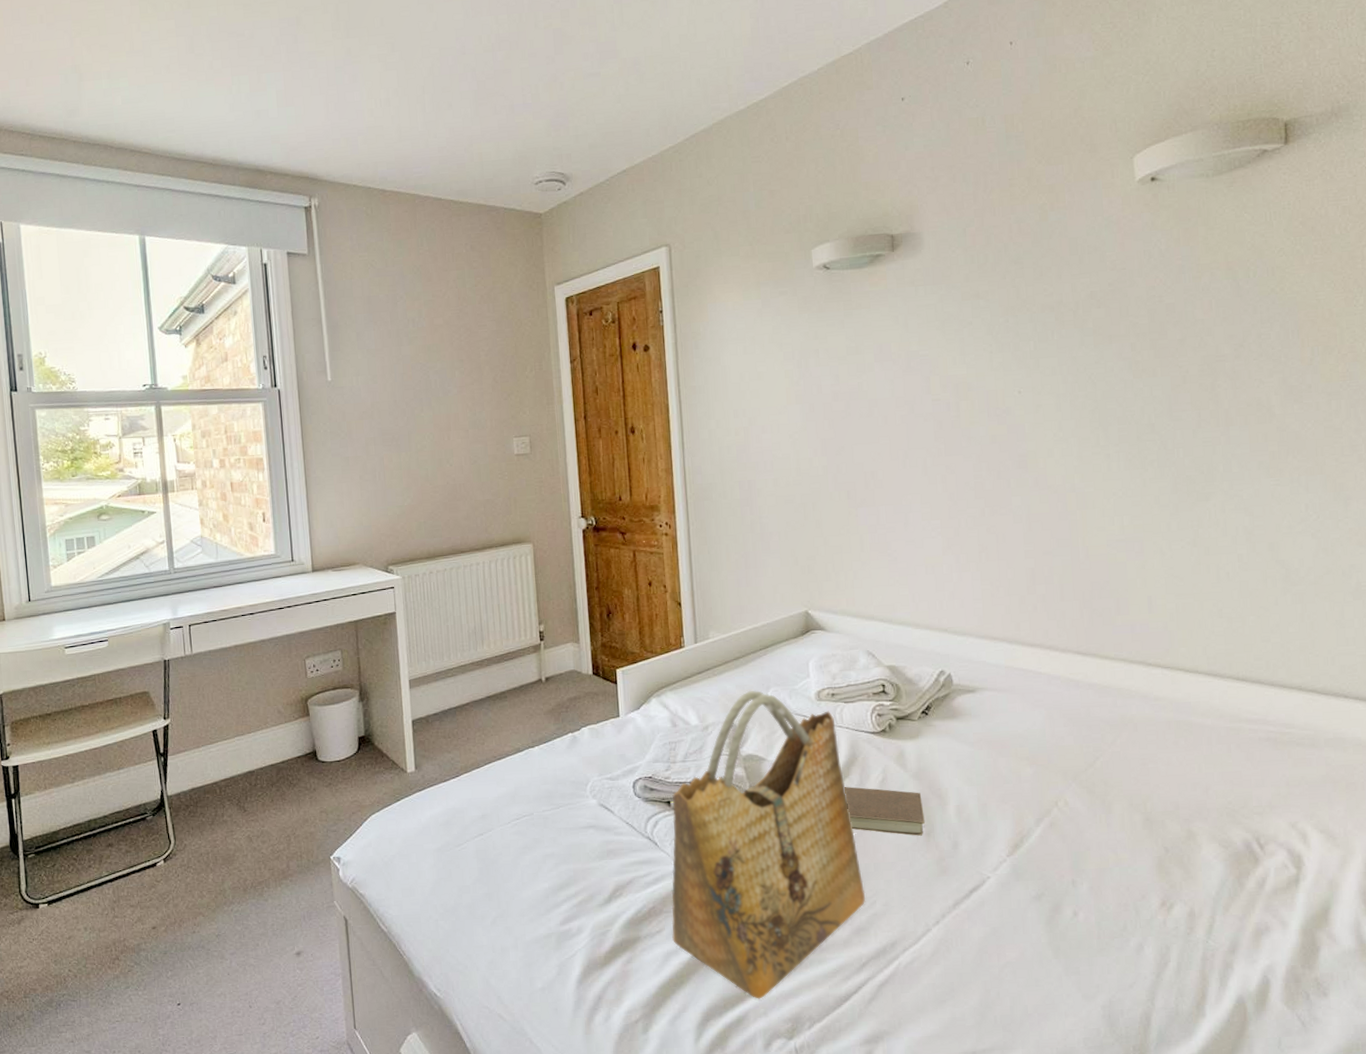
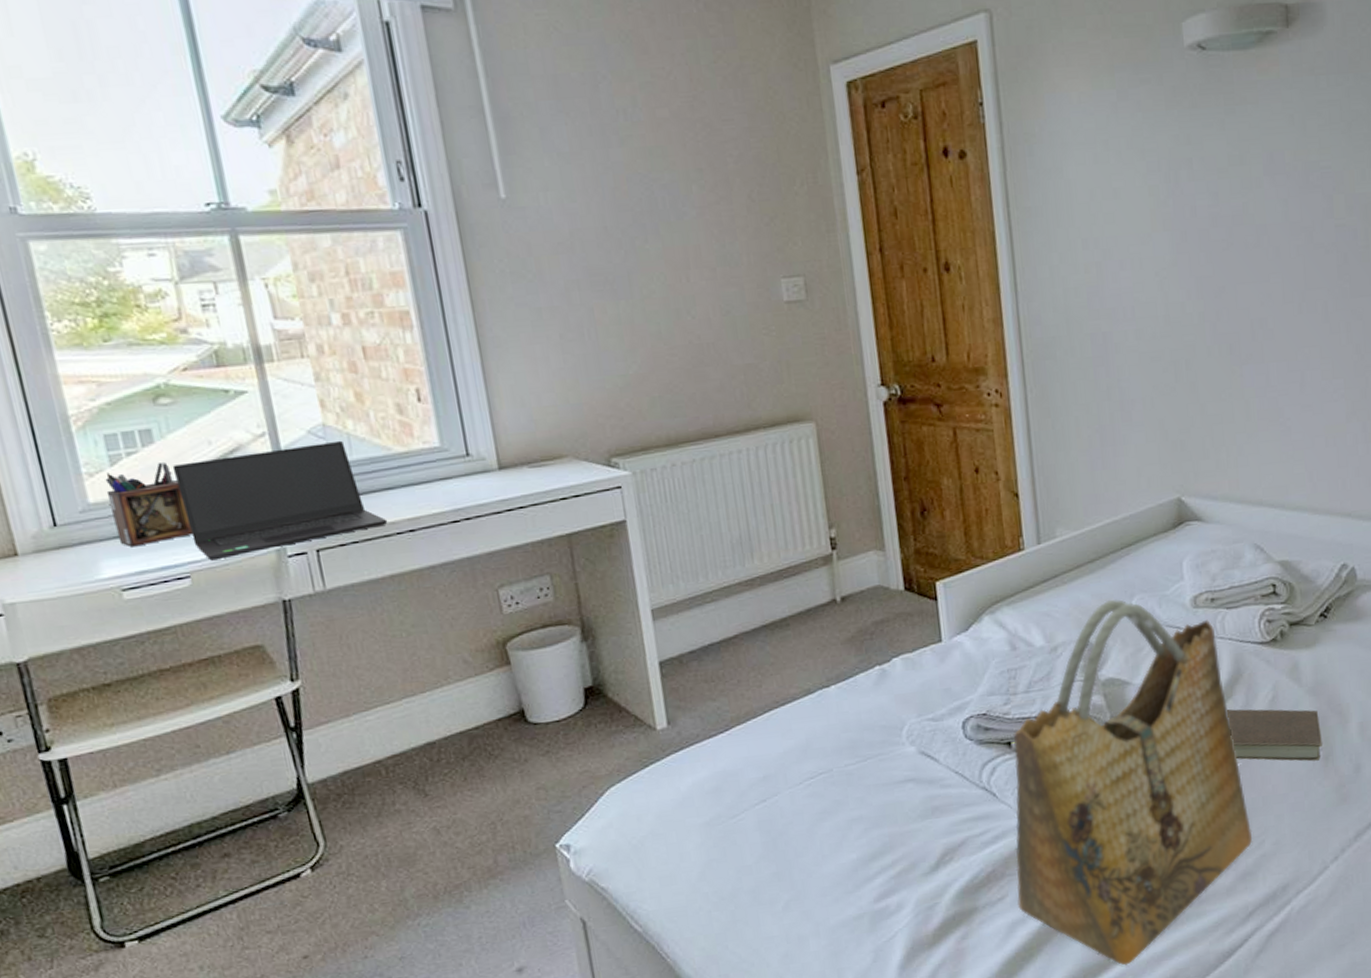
desk organizer: none [63,560,113,618] -> present [105,463,194,548]
laptop: none [104,548,237,630] -> present [172,440,388,561]

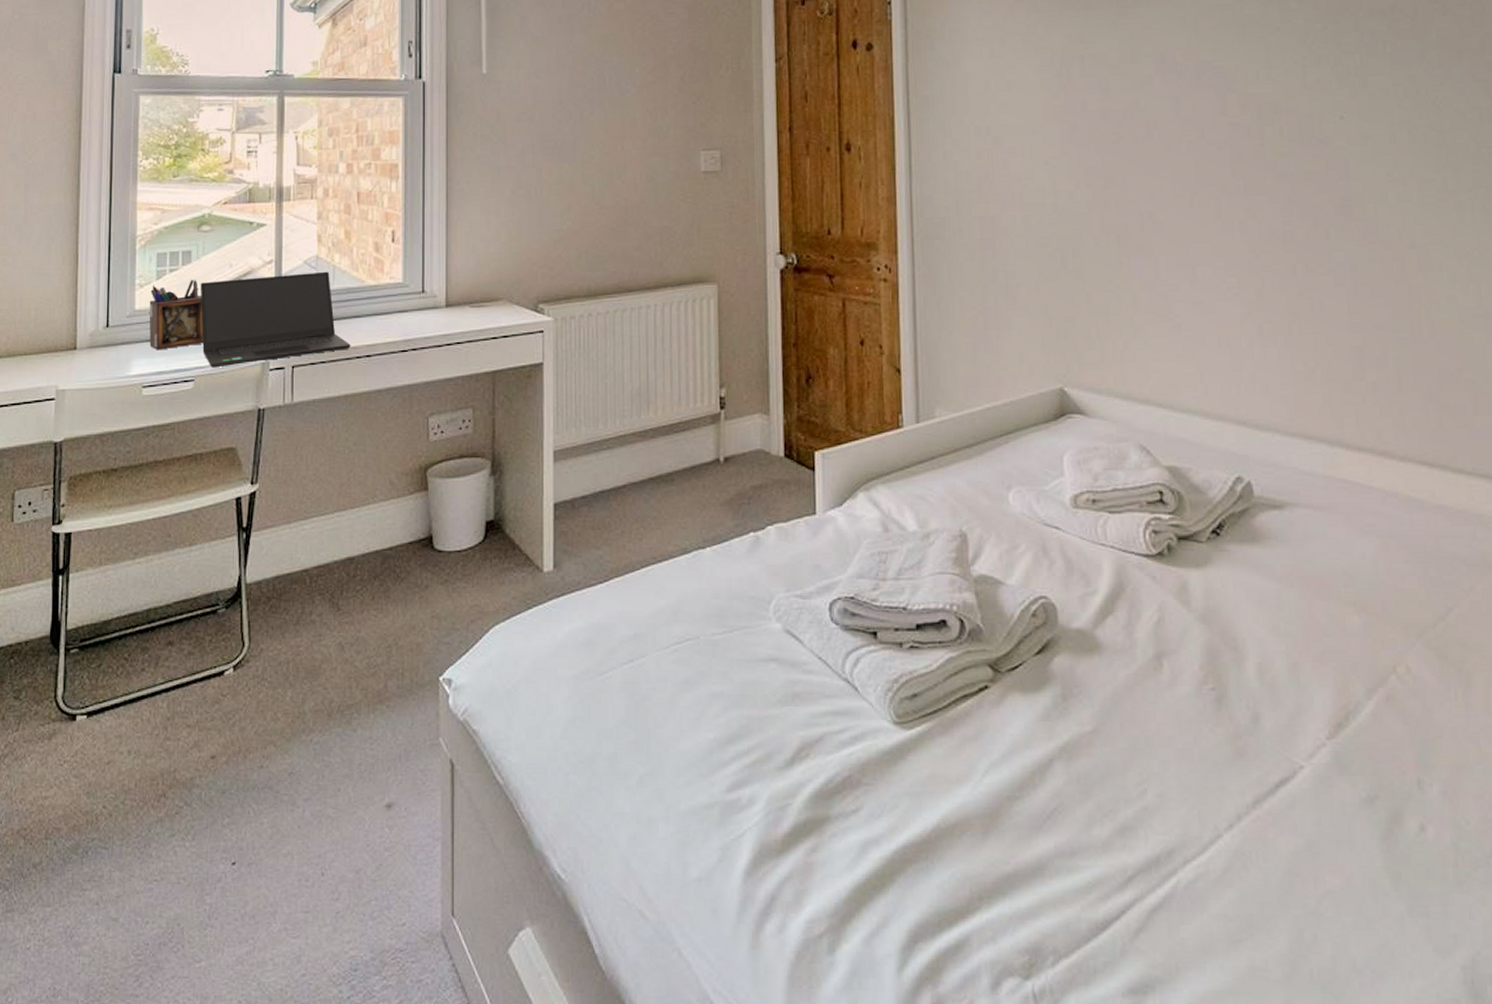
grocery bag: present [1013,599,1253,966] -> none [872,489,1134,918]
book: present [1227,709,1322,762] -> none [1107,628,1214,702]

